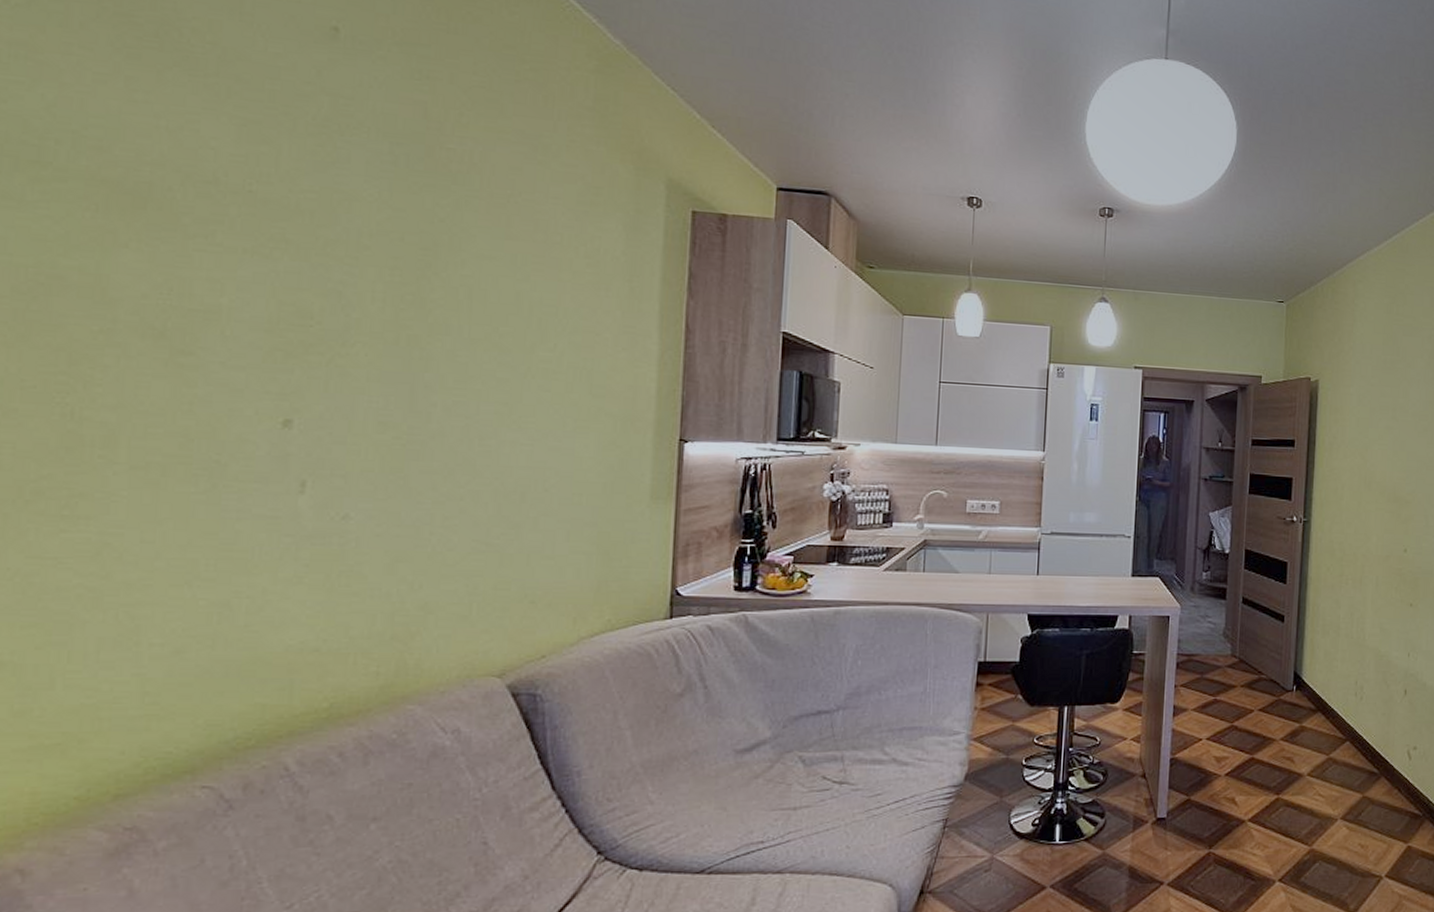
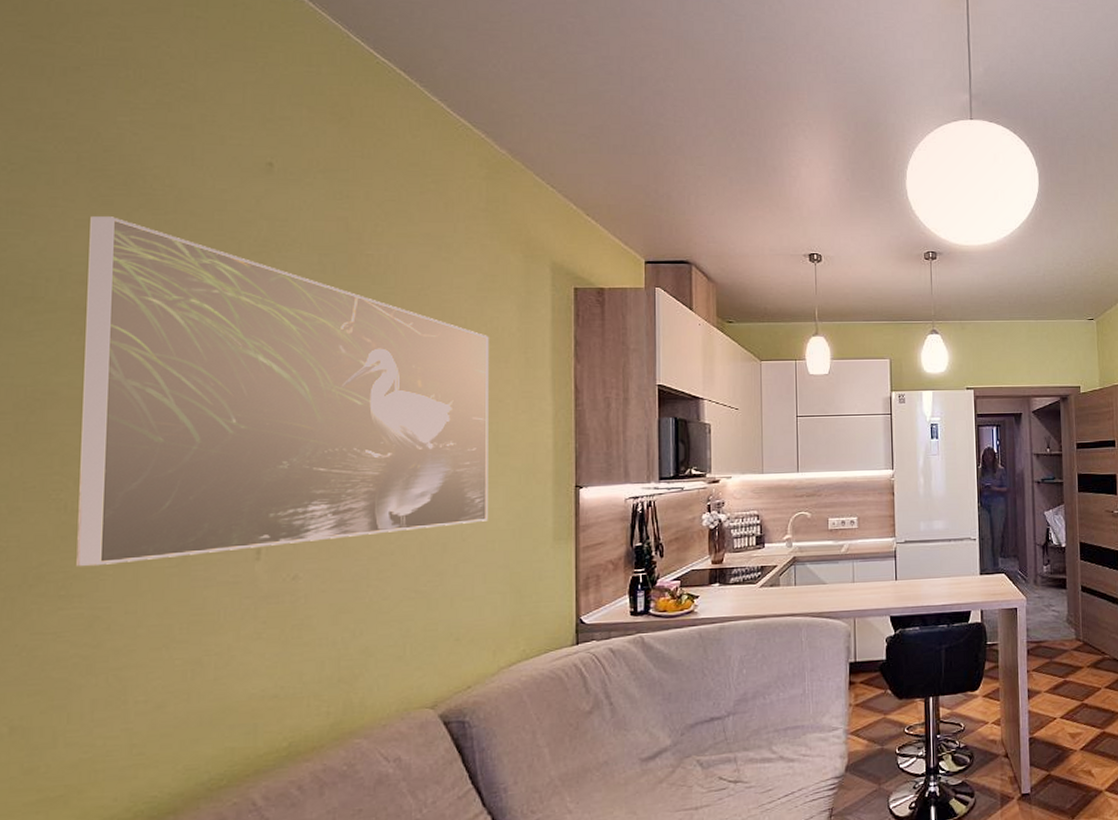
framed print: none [83,70,588,485] -> present [76,216,489,566]

